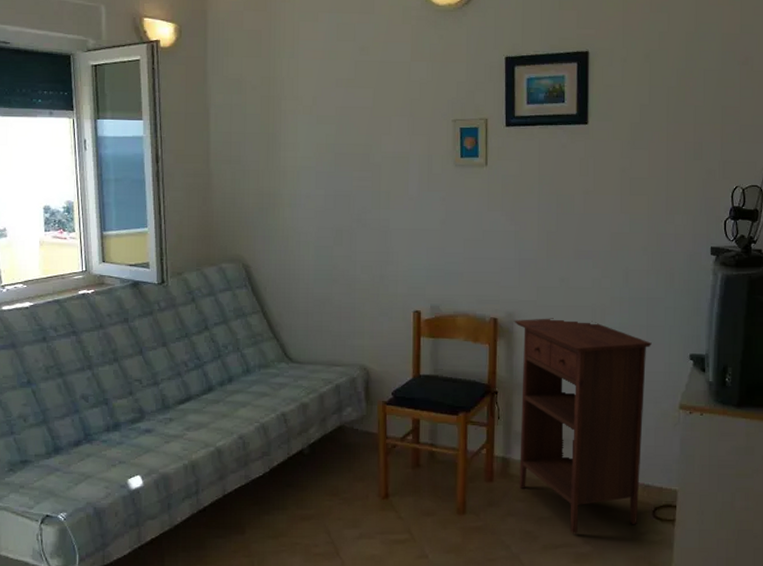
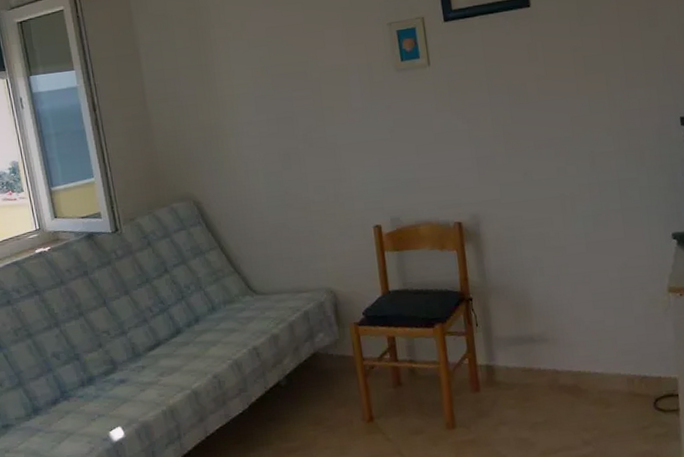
nightstand: present [513,318,652,533] -> none [479,212,639,436]

